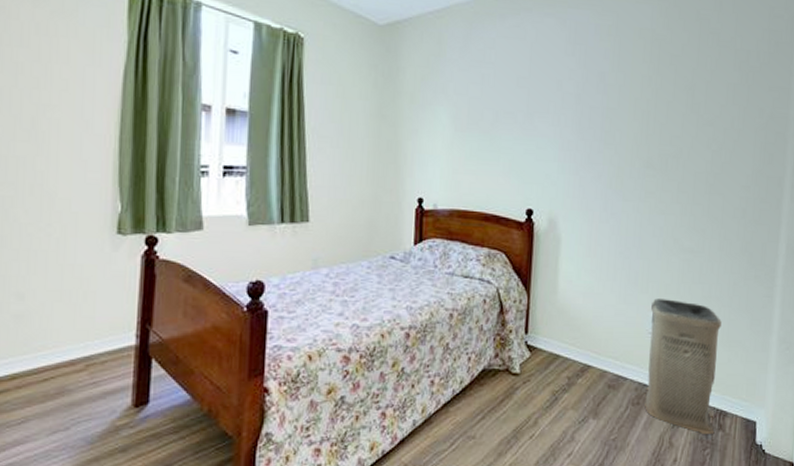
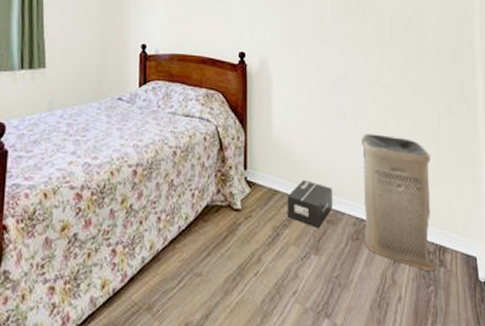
box: none [567,345,616,394] -> present [287,180,332,229]

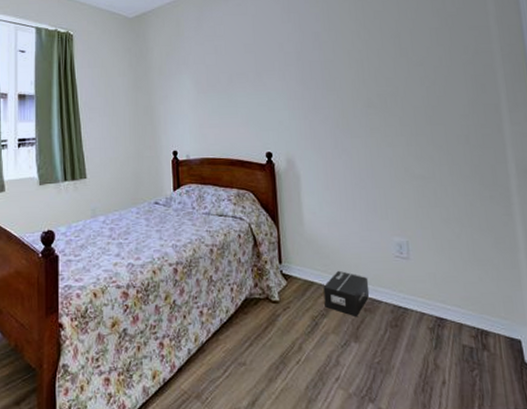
laundry basket: present [362,134,436,272] -> none [393,223,480,356]

